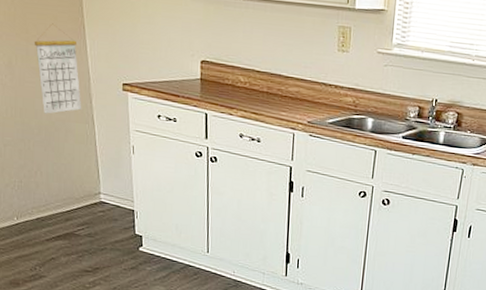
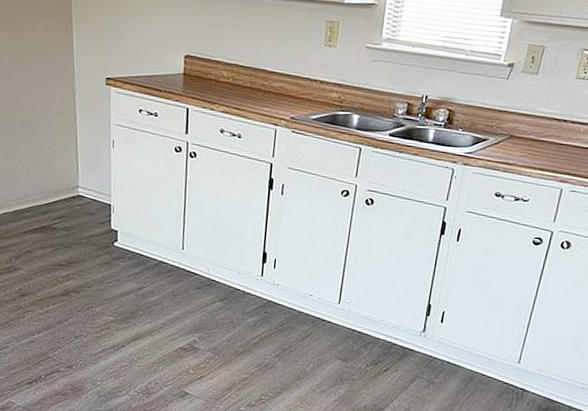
calendar: present [34,23,82,114] -> none [22,19,65,108]

